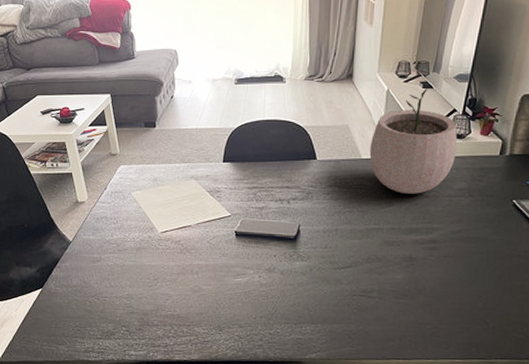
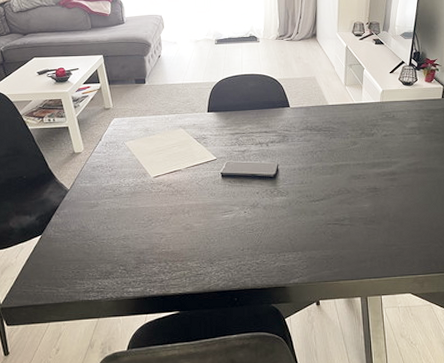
plant pot: present [369,88,457,194] -> none [334,45,407,134]

